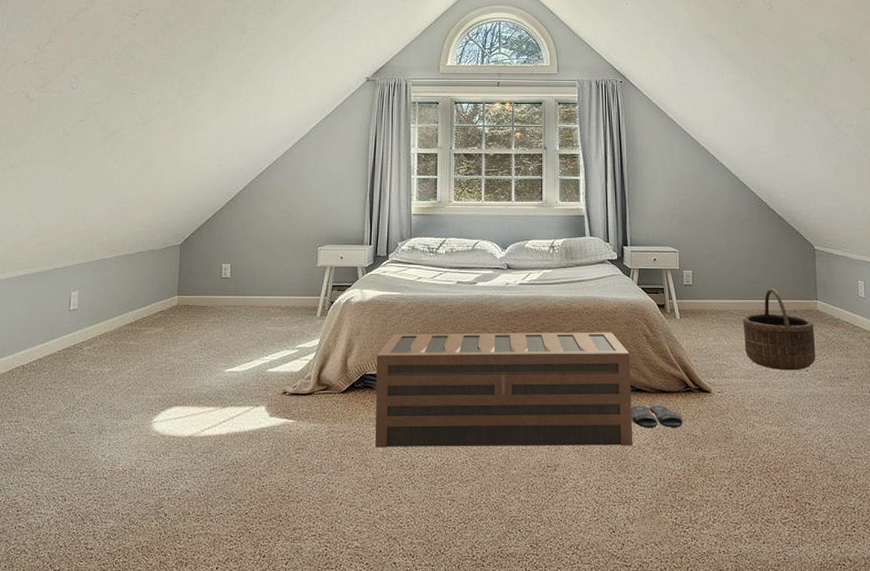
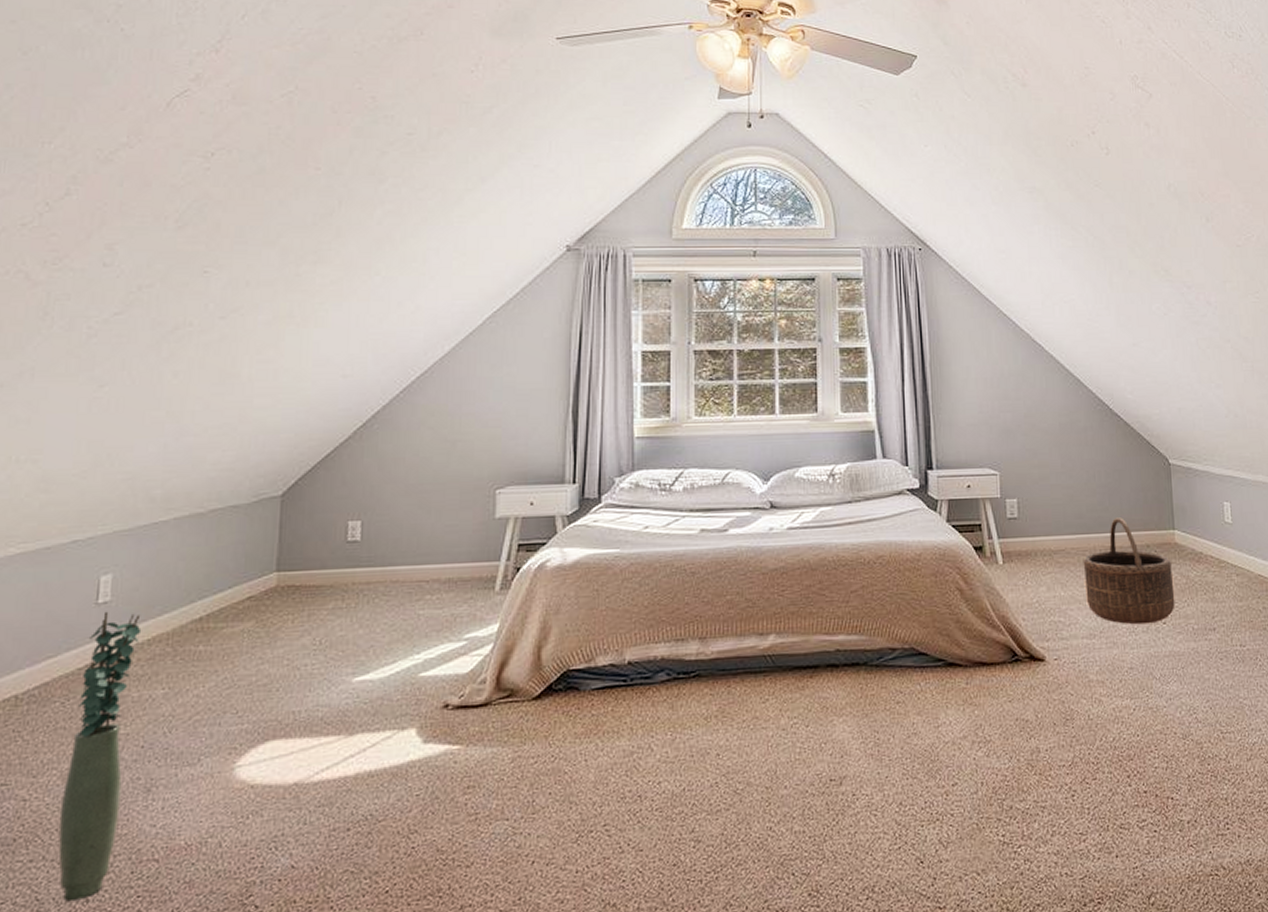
vase: none [48,315,96,498] -> present [58,611,142,901]
storage bench: present [375,332,633,448] -> none [583,587,946,775]
slippers: present [631,405,683,428] -> none [941,683,1010,715]

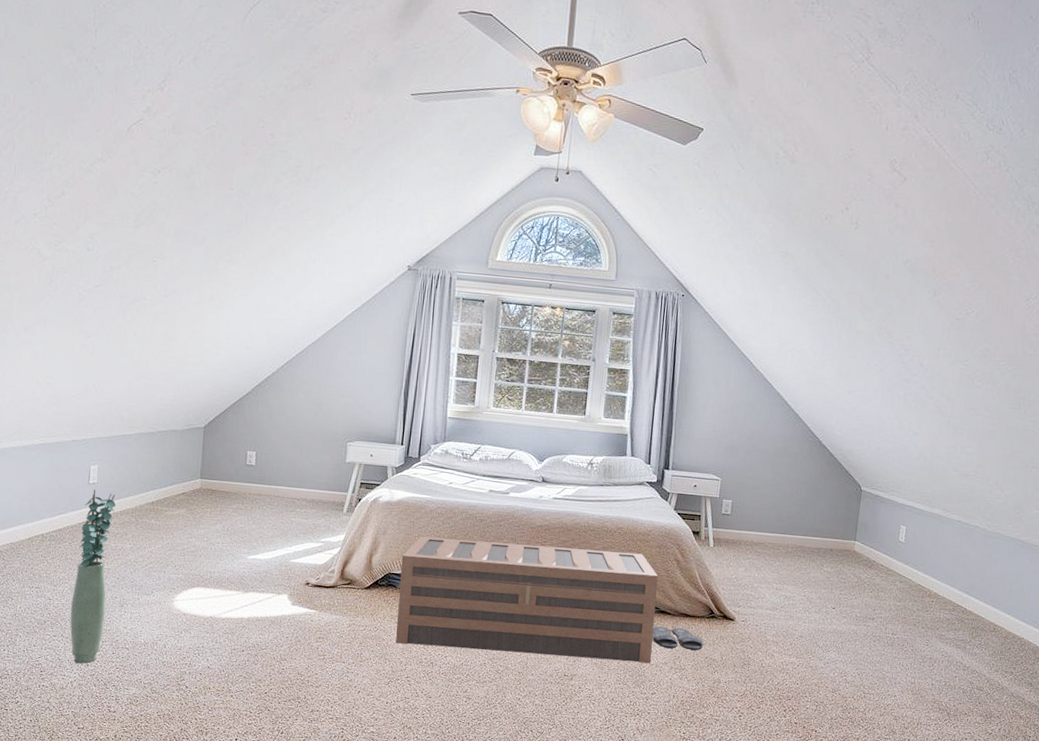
storage bench: none [583,587,946,775] -> present [396,537,658,664]
slippers: none [941,683,1010,715] -> present [652,626,704,650]
basket: present [1083,518,1175,625] -> none [774,525,848,607]

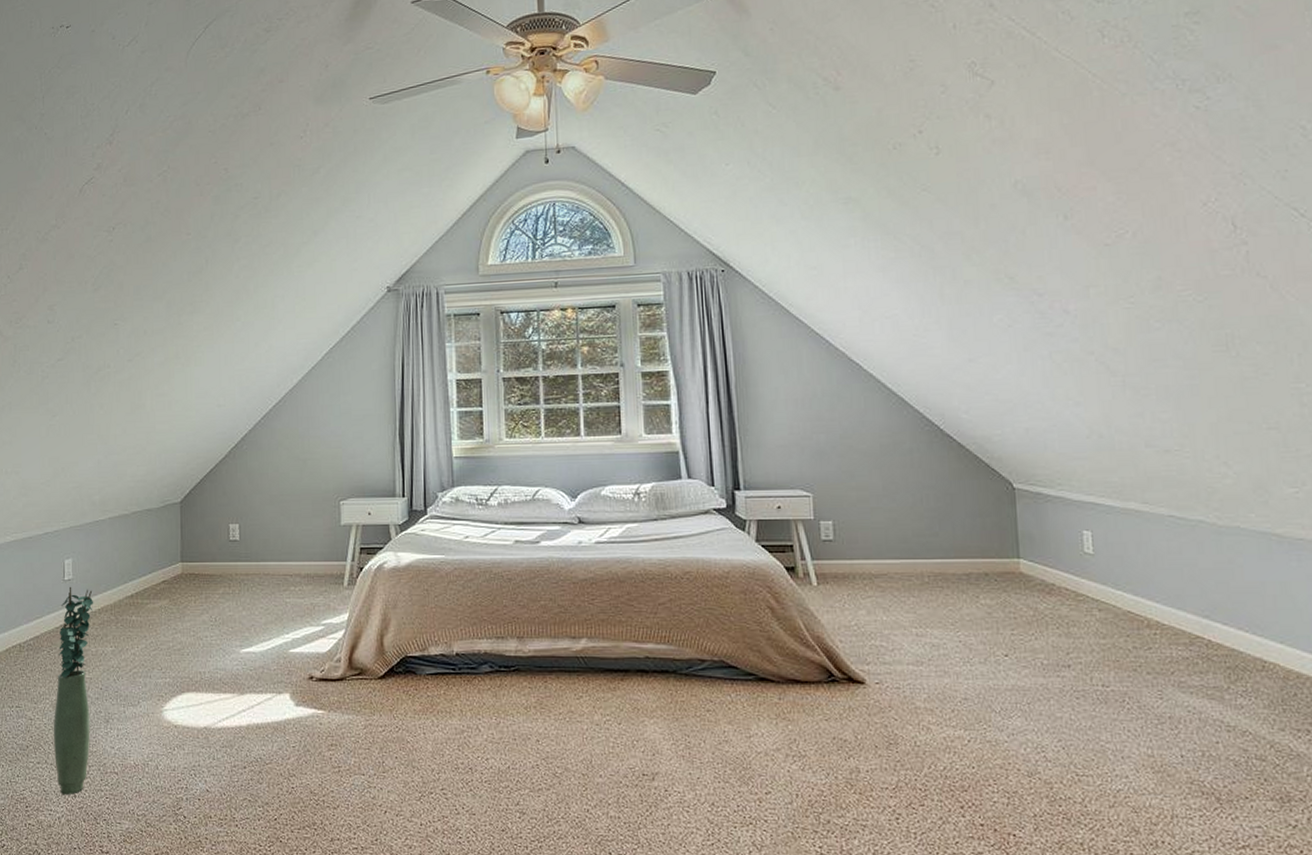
storage bench: present [396,537,658,664] -> none [418,603,758,752]
slippers: present [652,626,704,650] -> none [752,699,826,729]

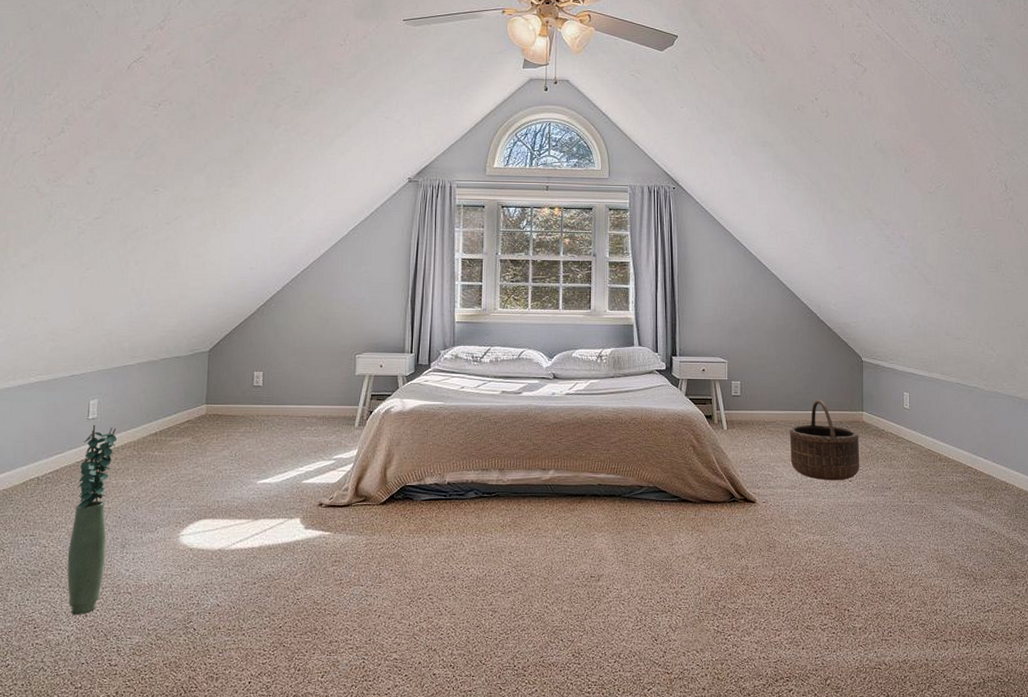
basket: none [908,544,1020,655] -> present [789,400,860,481]

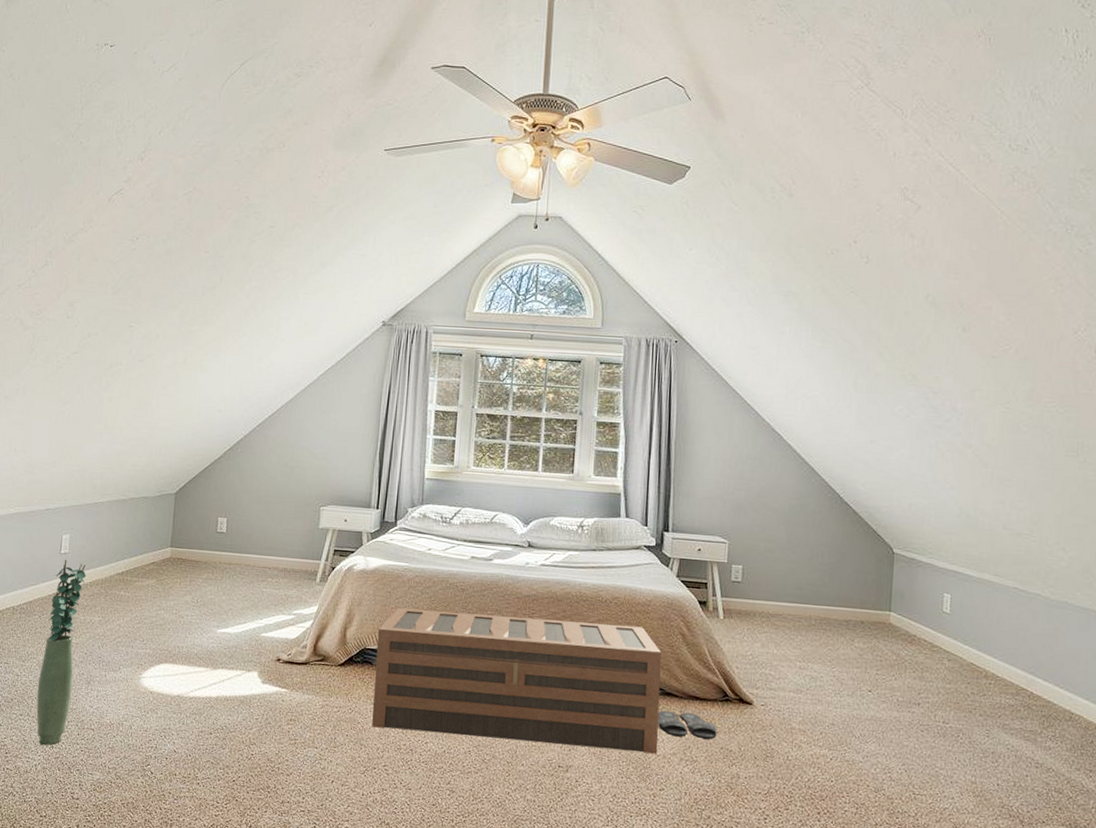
storage bench: none [415,442,678,560] -> present [372,608,662,754]
slippers: none [675,516,727,538] -> present [657,710,717,739]
basket: present [789,400,860,481] -> none [797,594,884,690]

